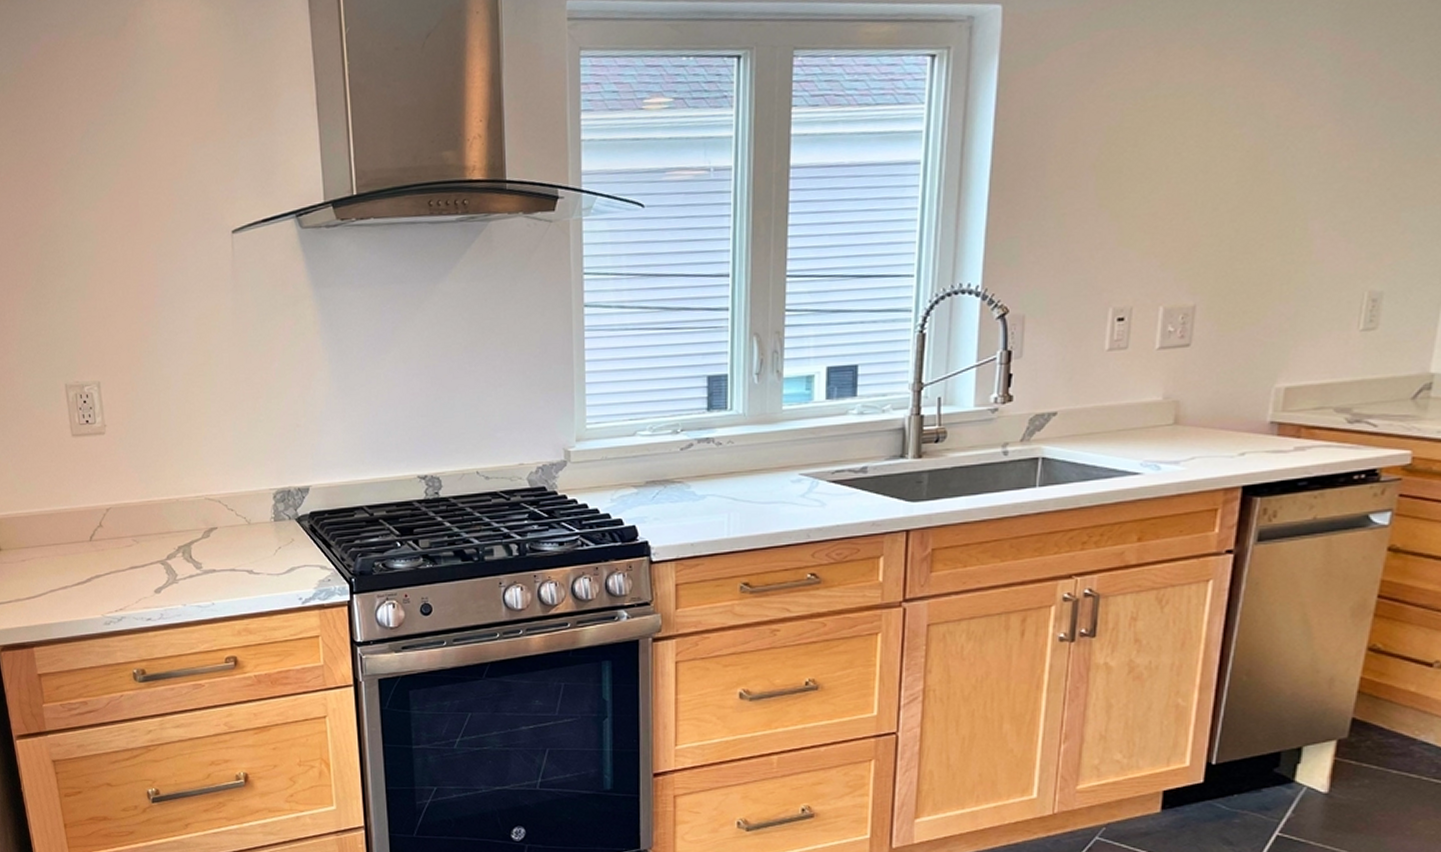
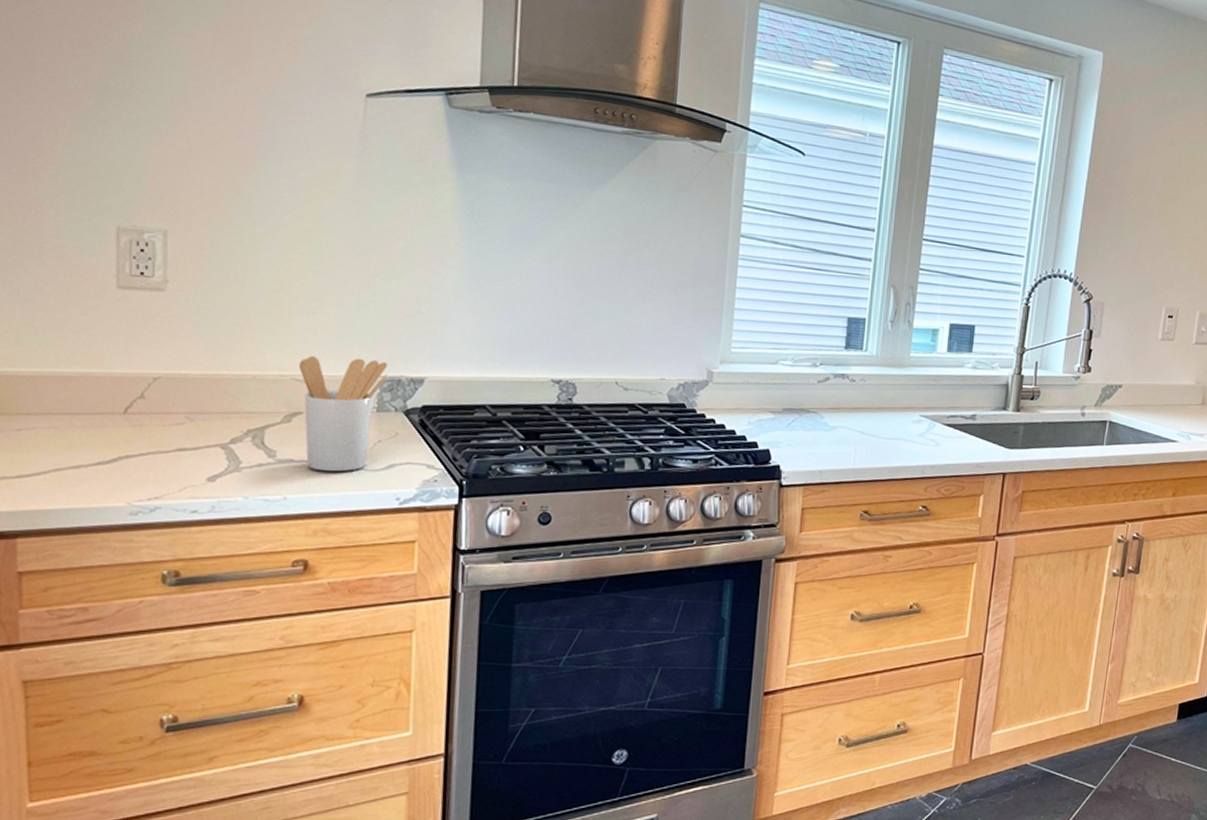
utensil holder: none [210,474,279,578] -> present [299,356,388,472]

